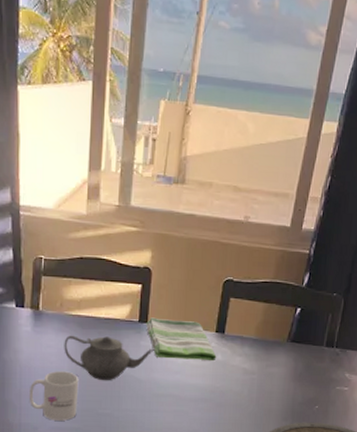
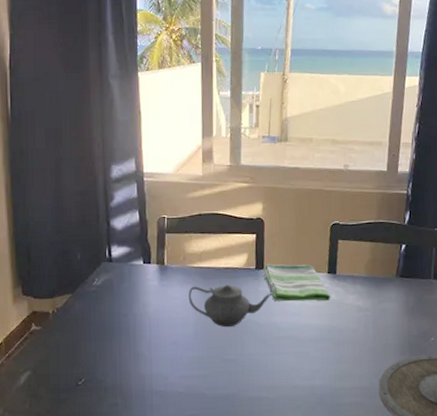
mug: present [30,371,79,421] -> none [159,321,204,369]

